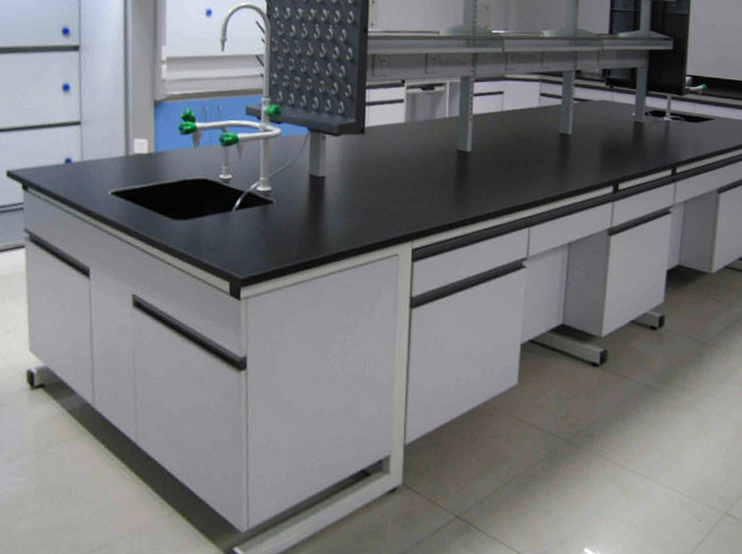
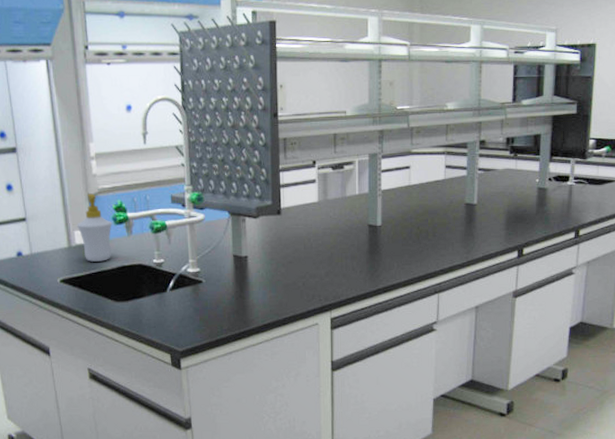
soap bottle: none [138,99,178,174] -> present [77,193,112,262]

